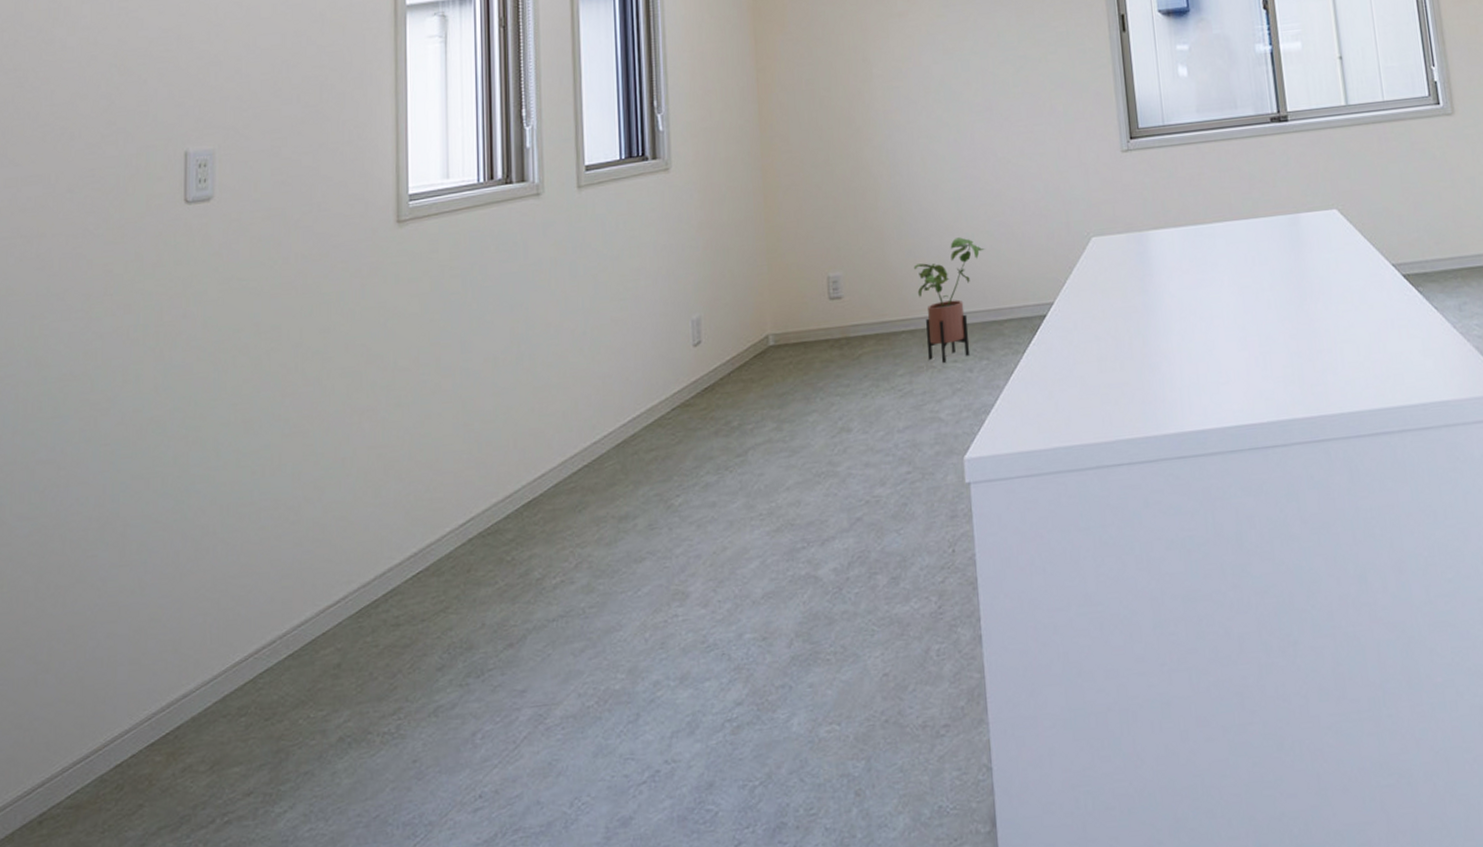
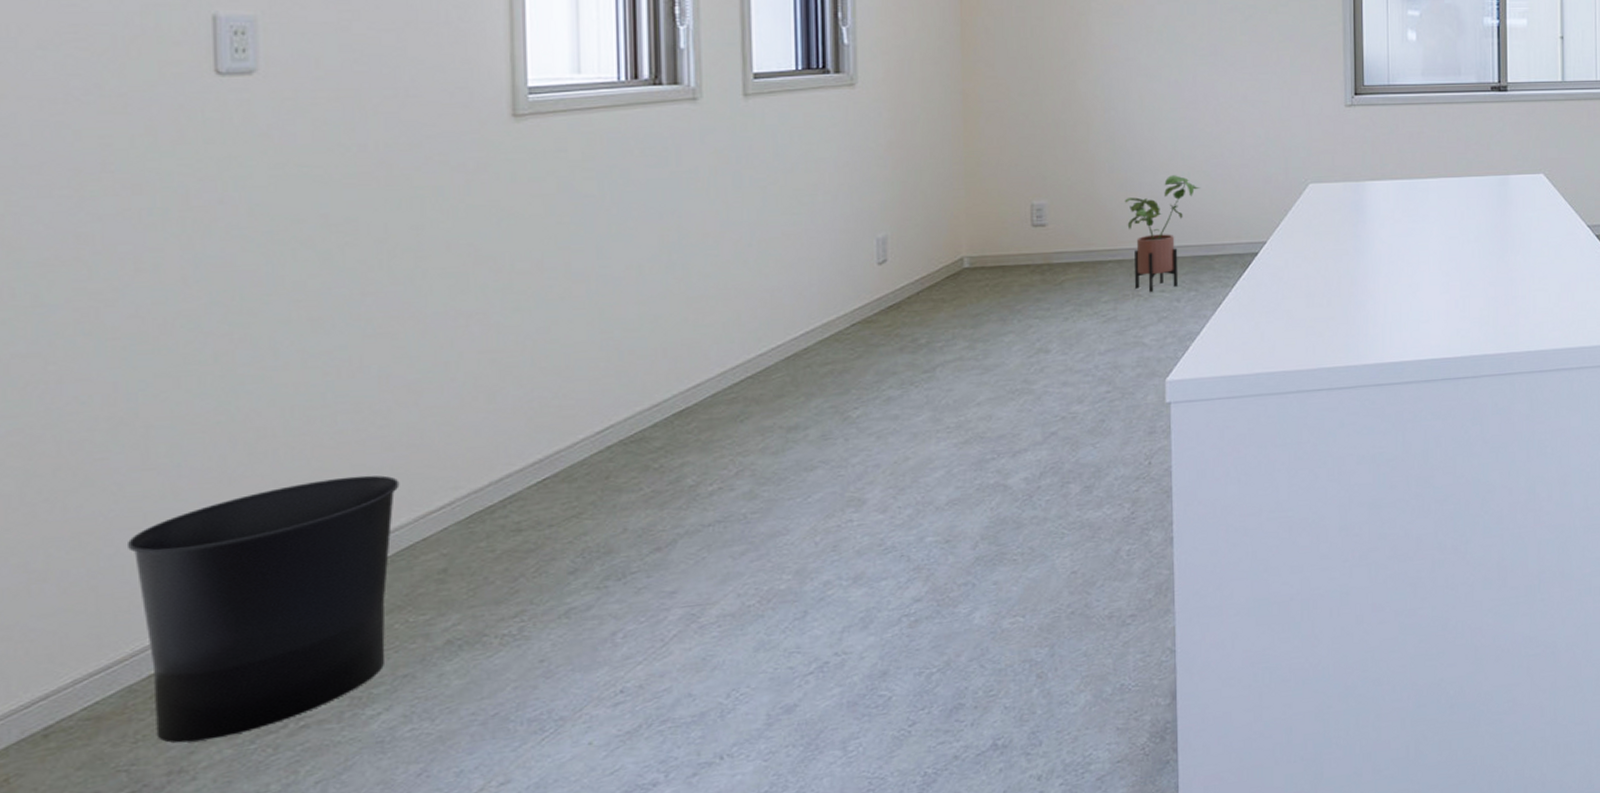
waste bin: none [105,570,306,835] -> present [126,475,400,743]

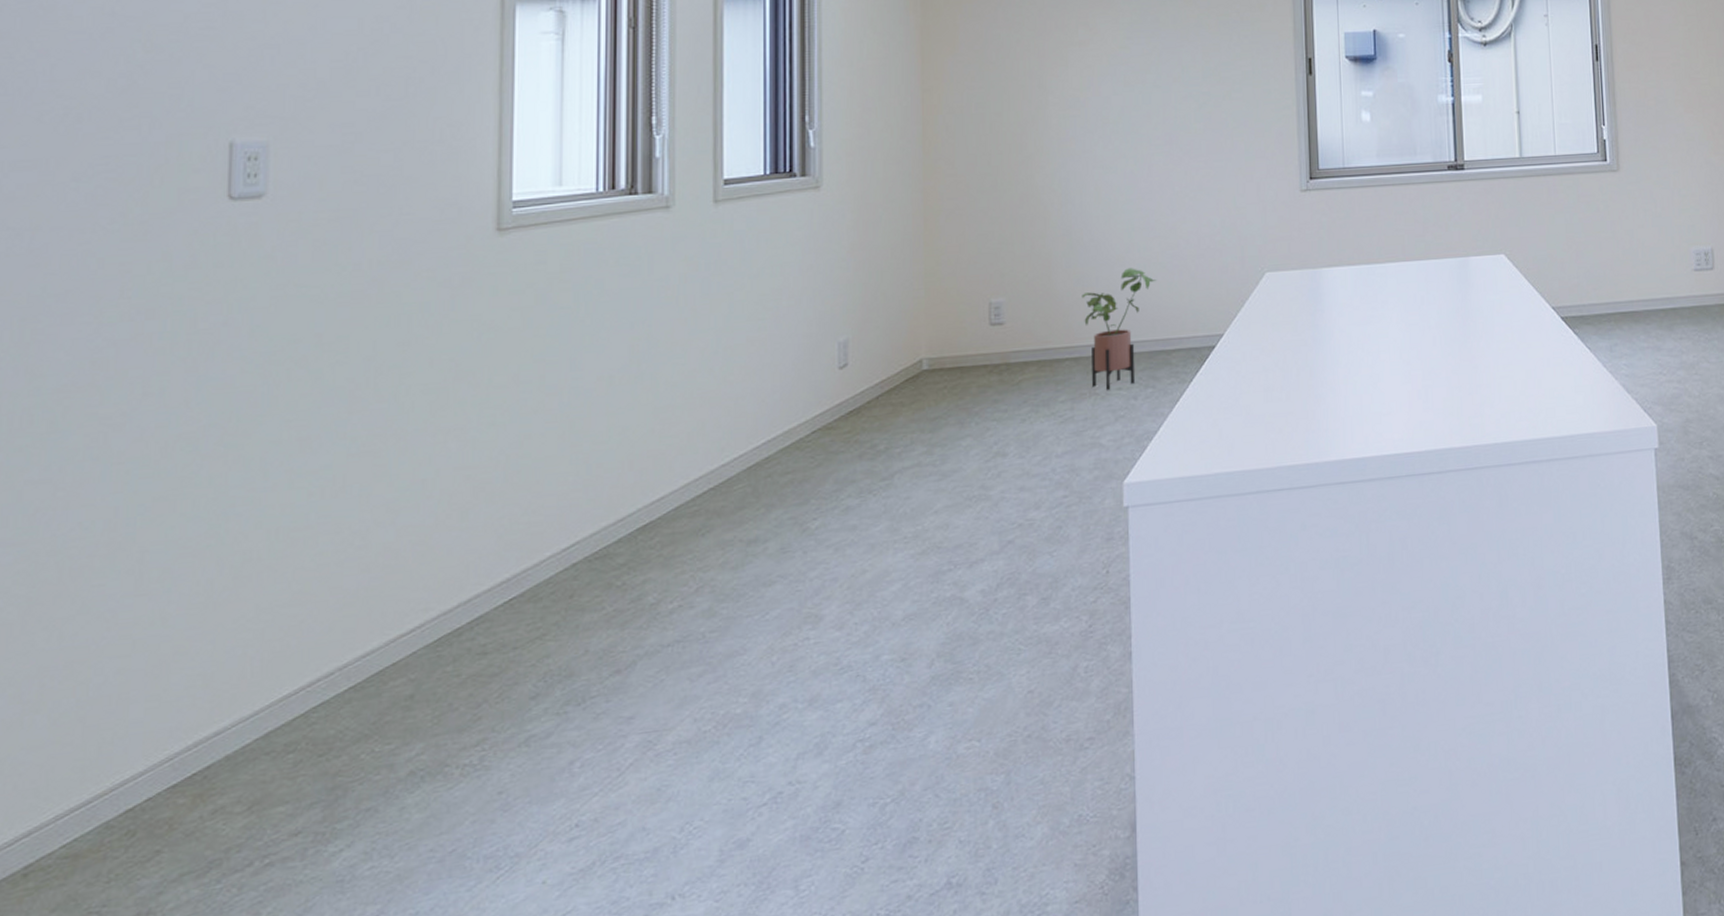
waste bin: present [126,475,400,743] -> none [115,597,373,883]

